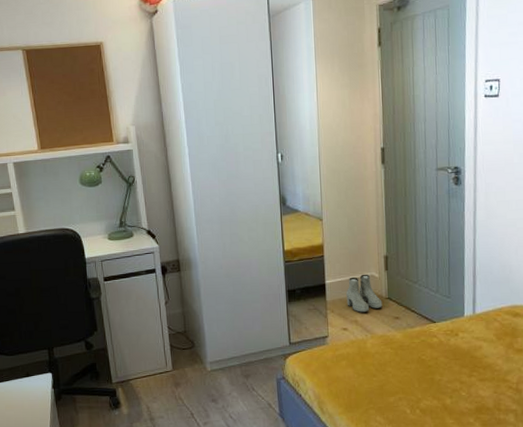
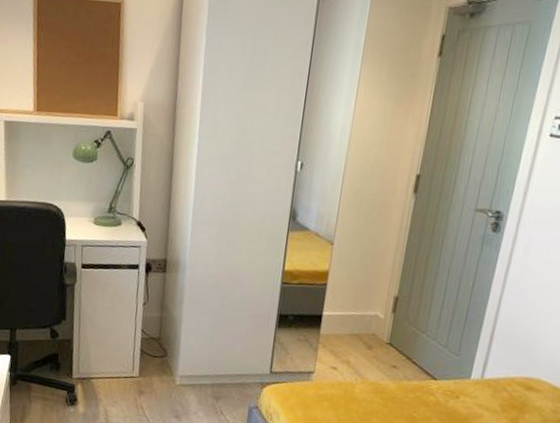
boots: present [346,274,383,312] -> none [342,312,382,355]

